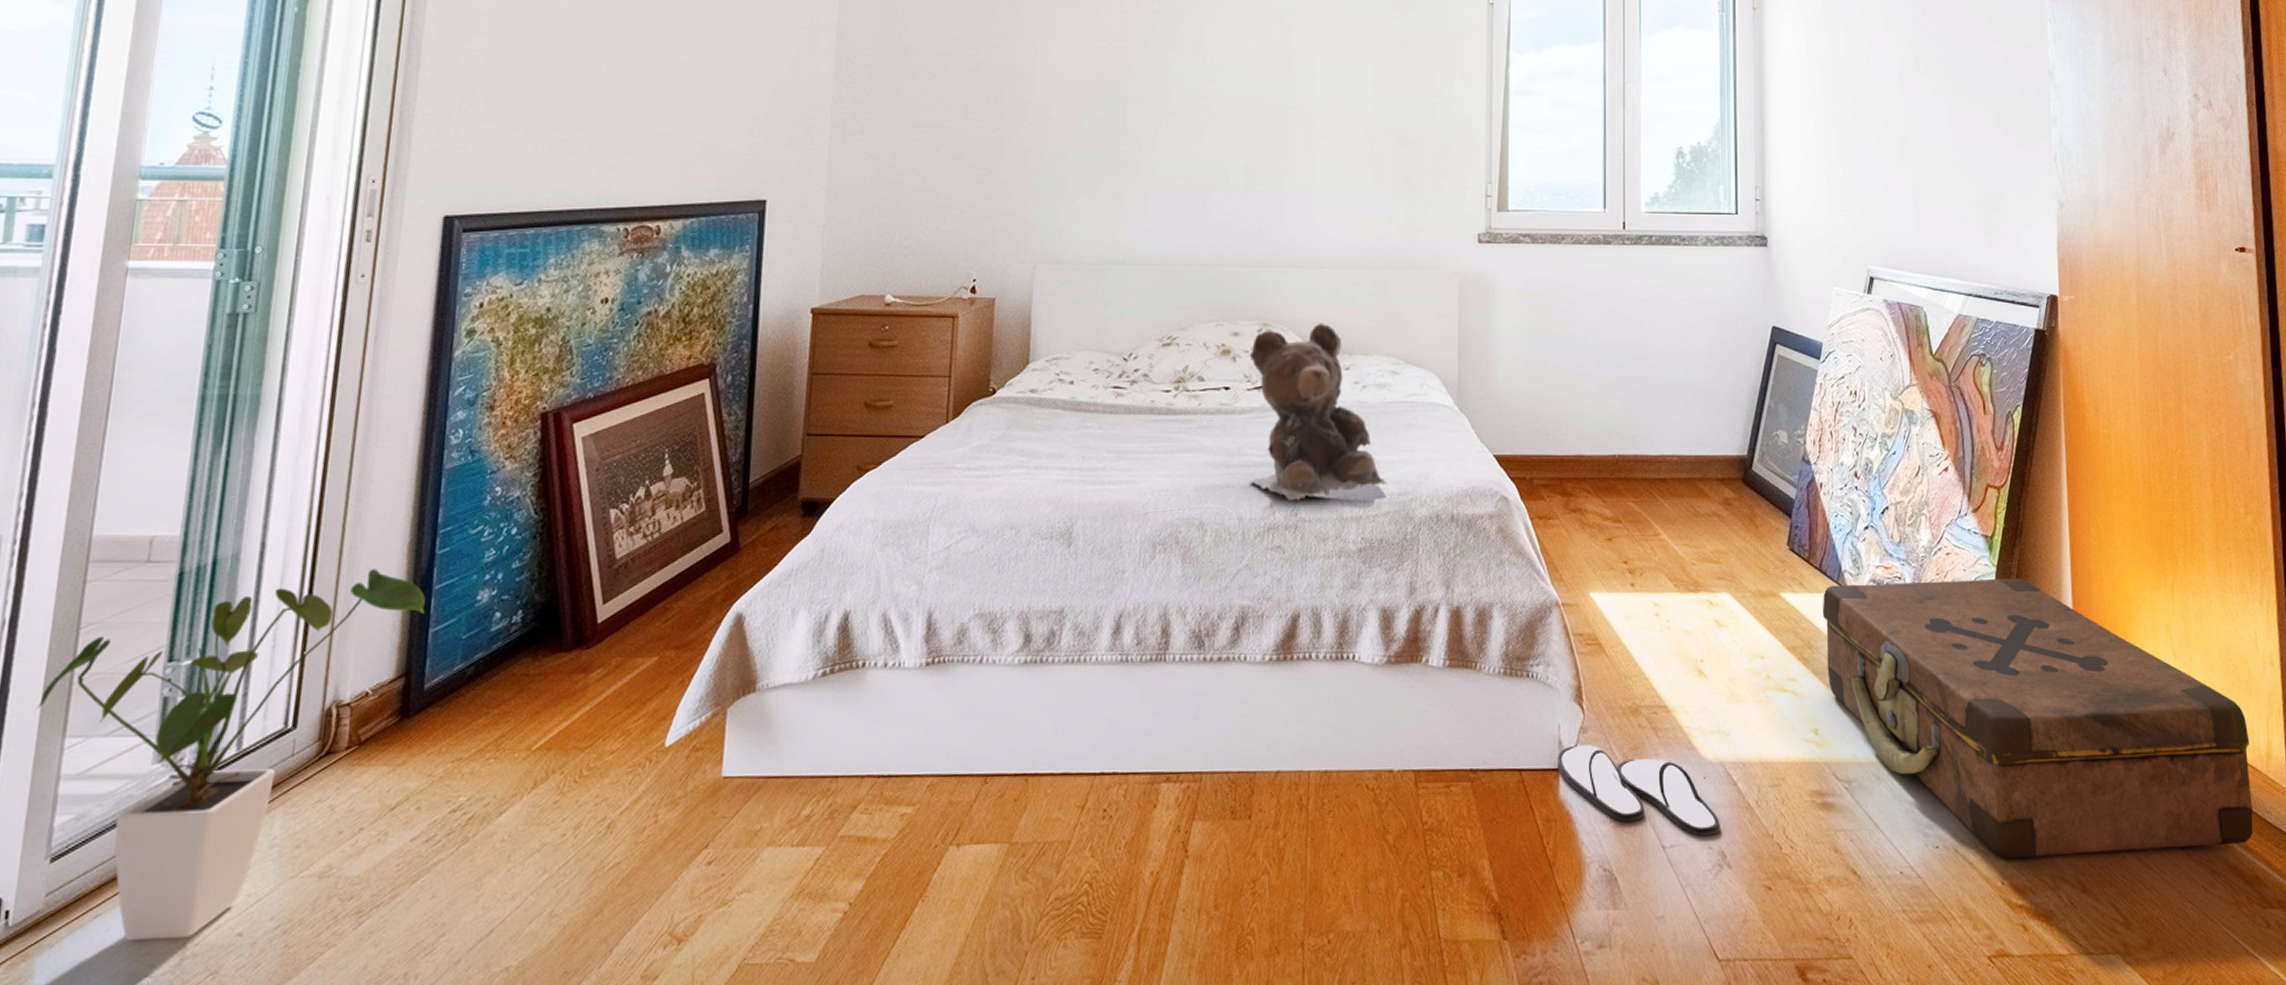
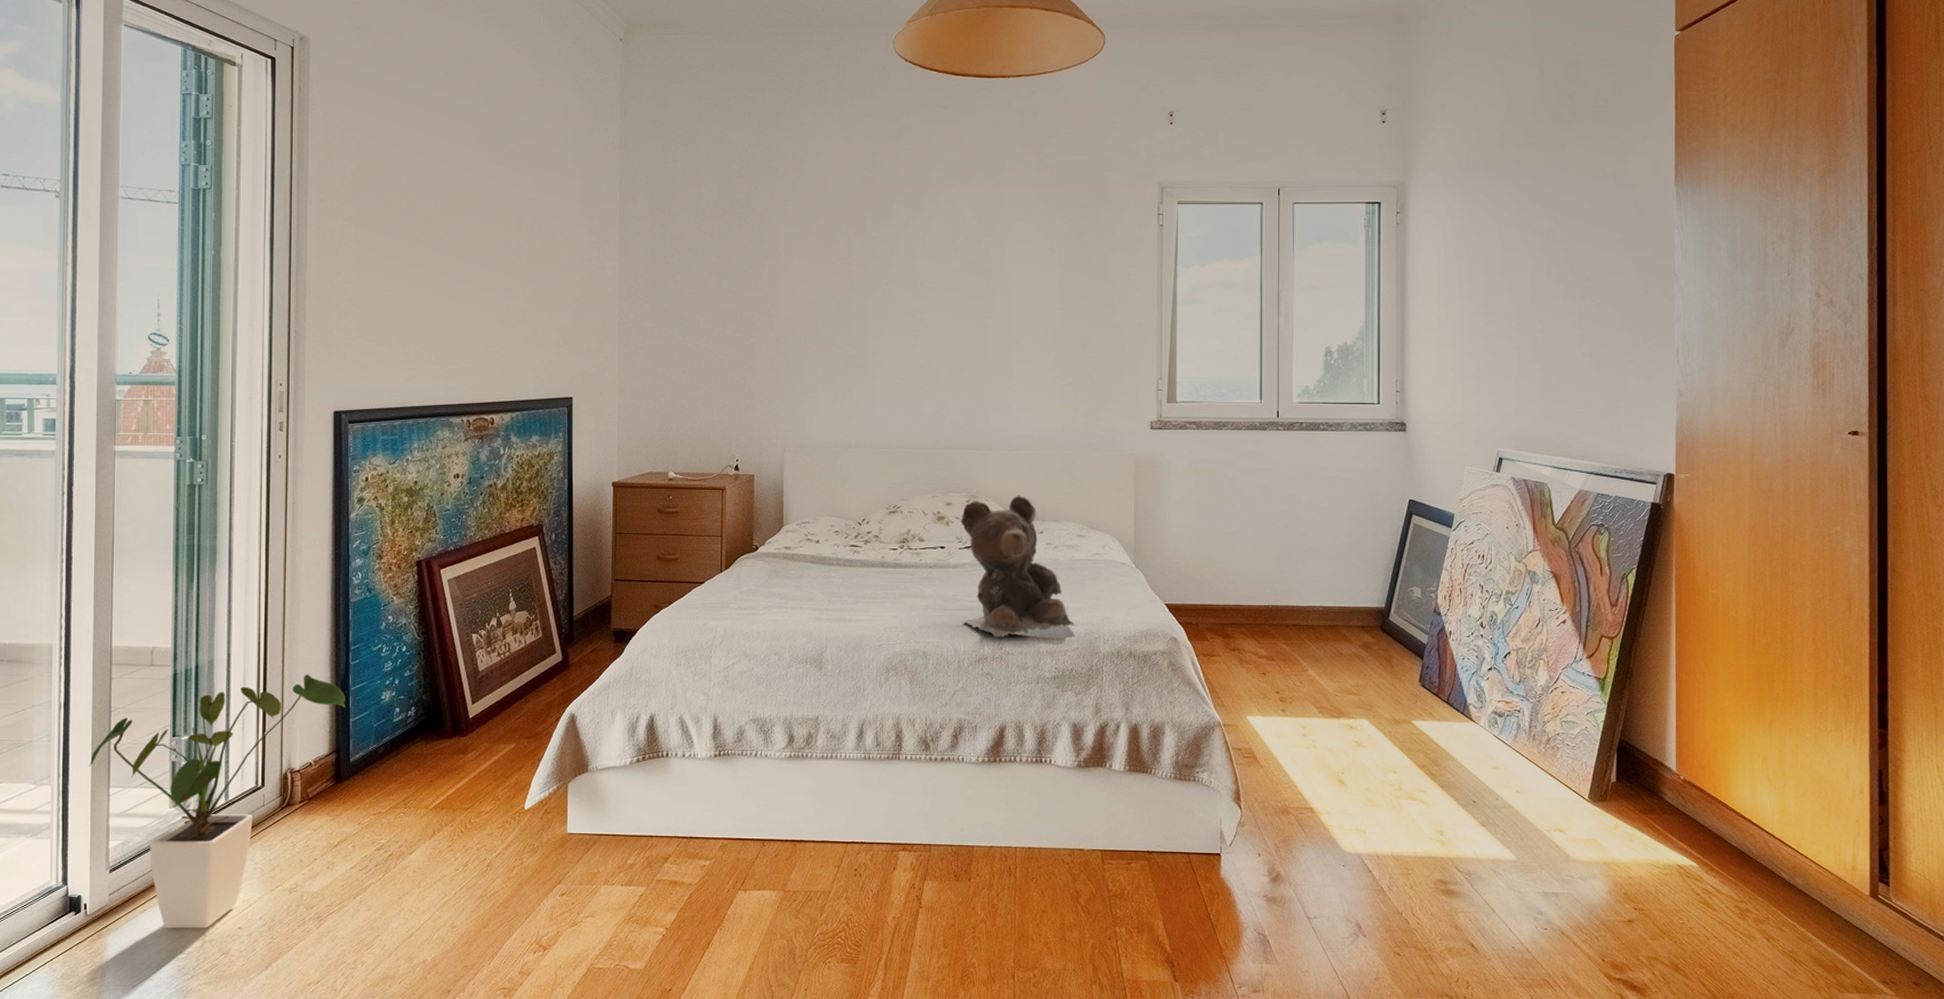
slippers: present [1558,745,1720,836] -> none [1220,836,1357,910]
suitcase: present [1822,578,2253,858] -> none [1449,713,1836,942]

